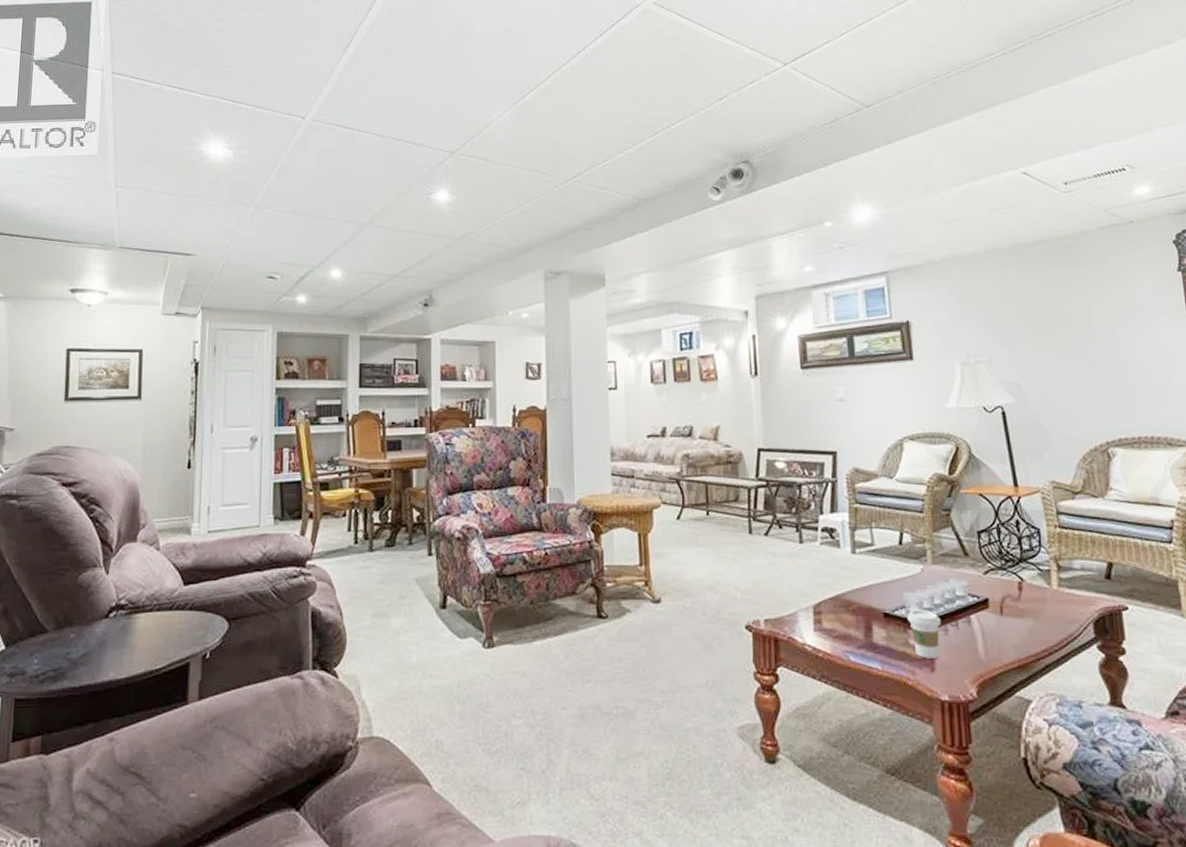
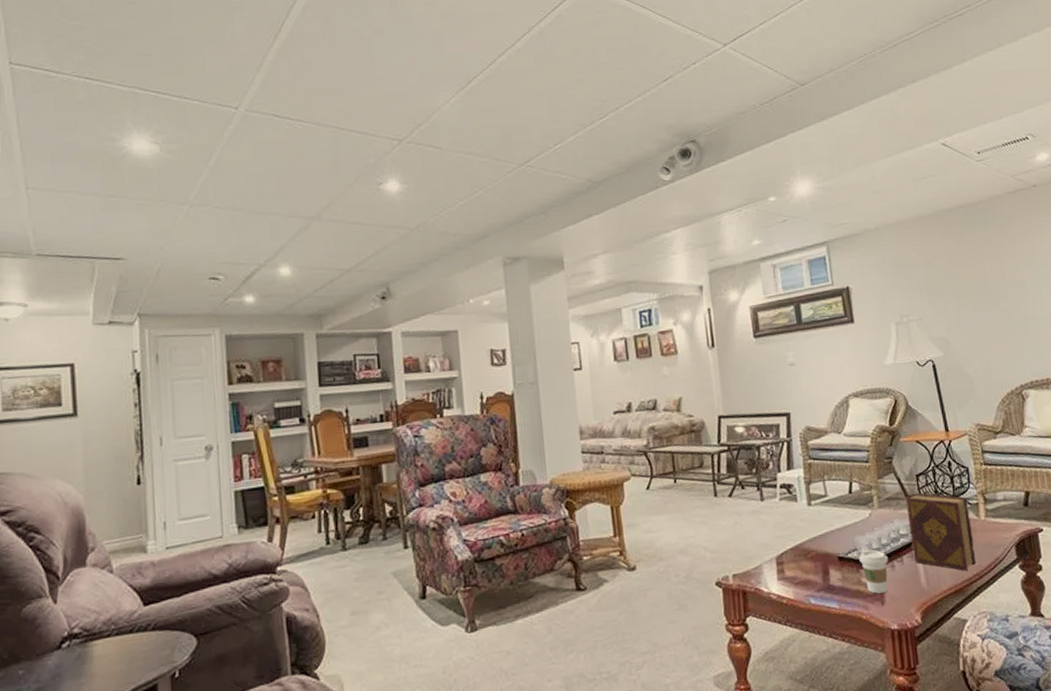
diary: none [964,551,1045,646] -> present [905,493,976,572]

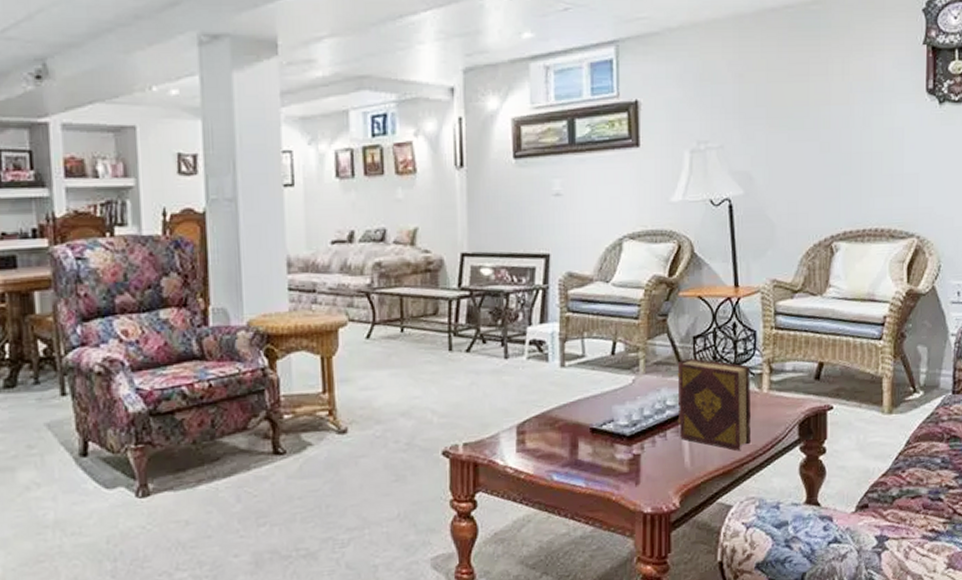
coffee cup: present [859,549,889,594] -> none [615,421,650,472]

